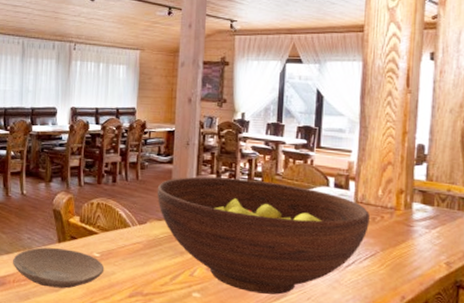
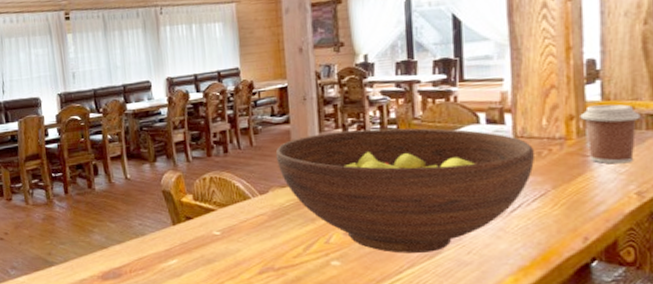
plate: present [12,247,105,289] -> none [125,231,228,273]
coffee cup: none [408,183,455,237] -> present [580,104,641,164]

